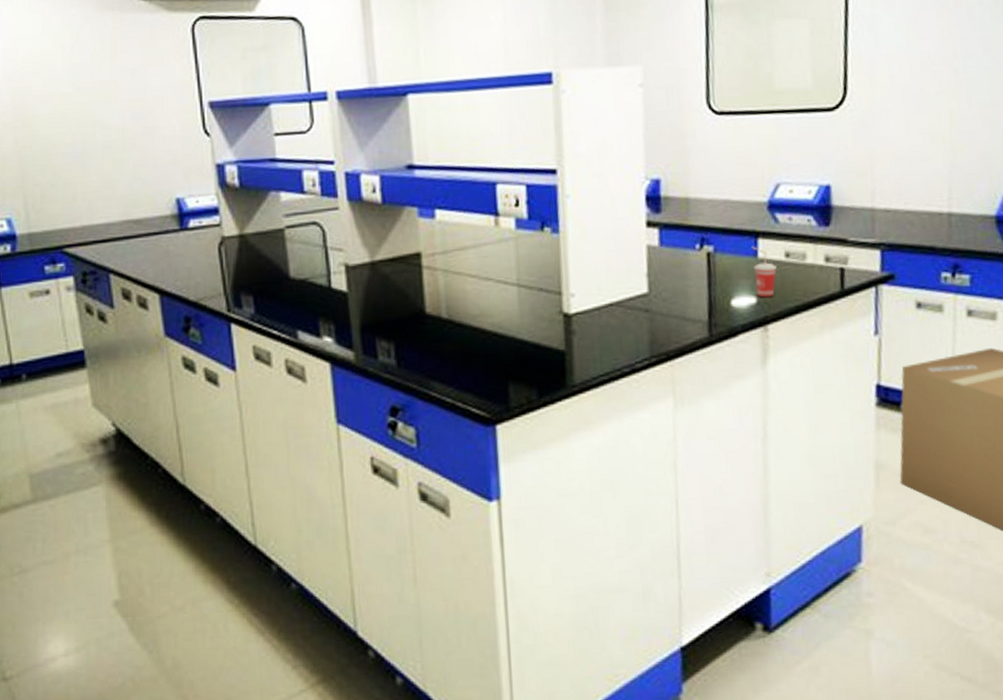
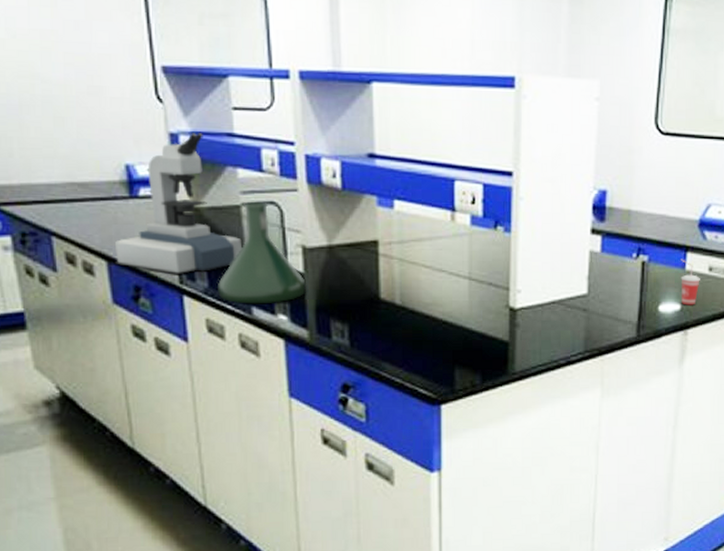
microscope: none [166,160,286,304] -> present [114,131,242,275]
flask: none [263,222,351,329] -> present [217,201,307,304]

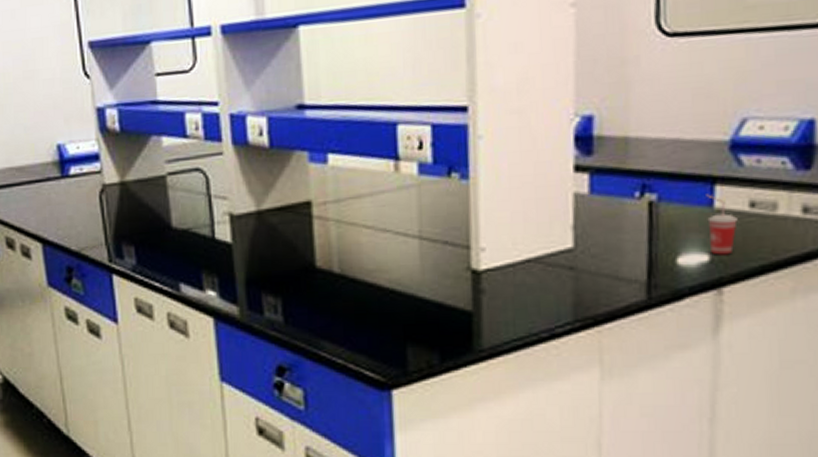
microscope: present [114,131,242,275] -> none [49,103,168,254]
flask: present [217,201,307,304] -> none [144,169,236,281]

